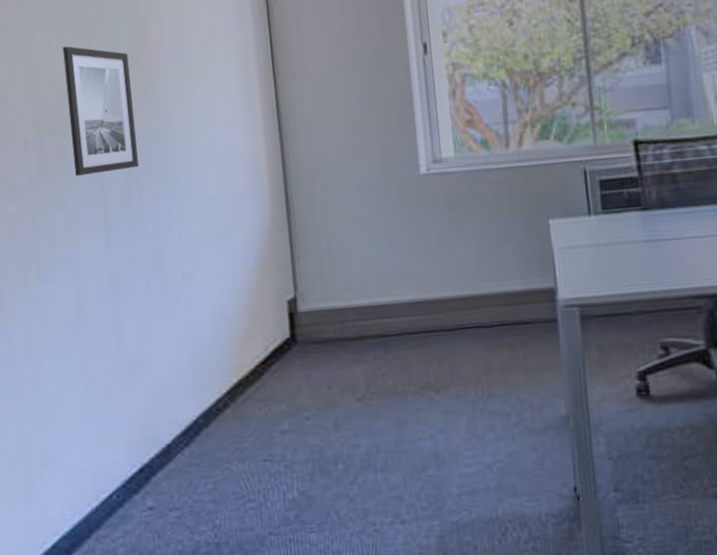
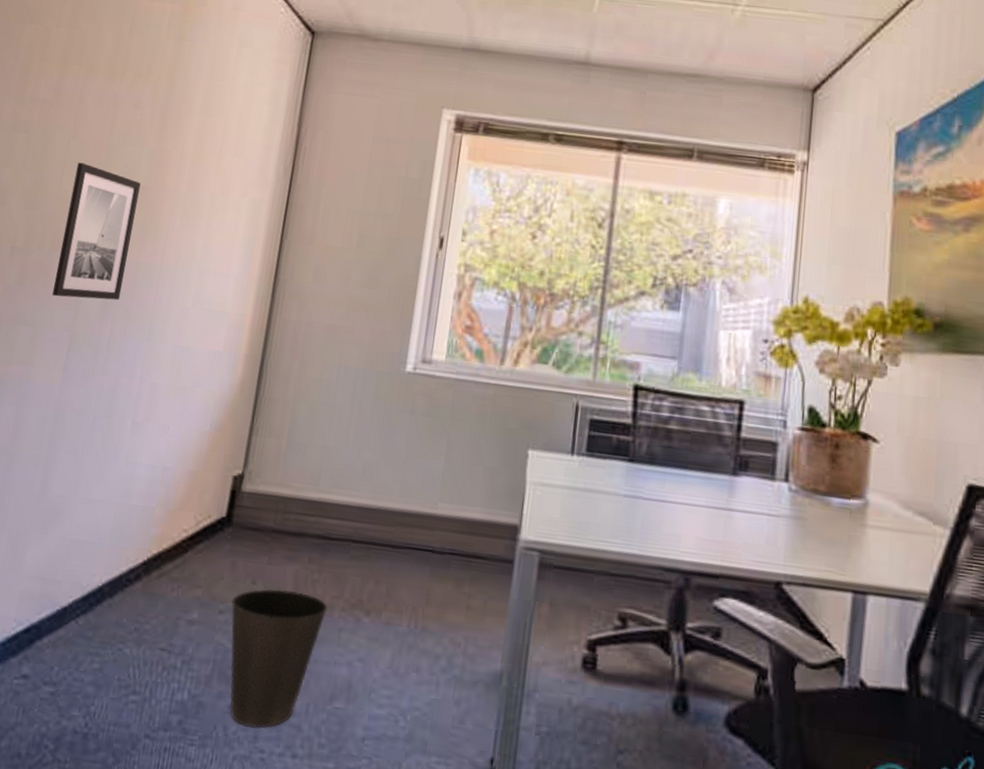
waste basket: none [314,386,402,508] -> present [230,589,328,729]

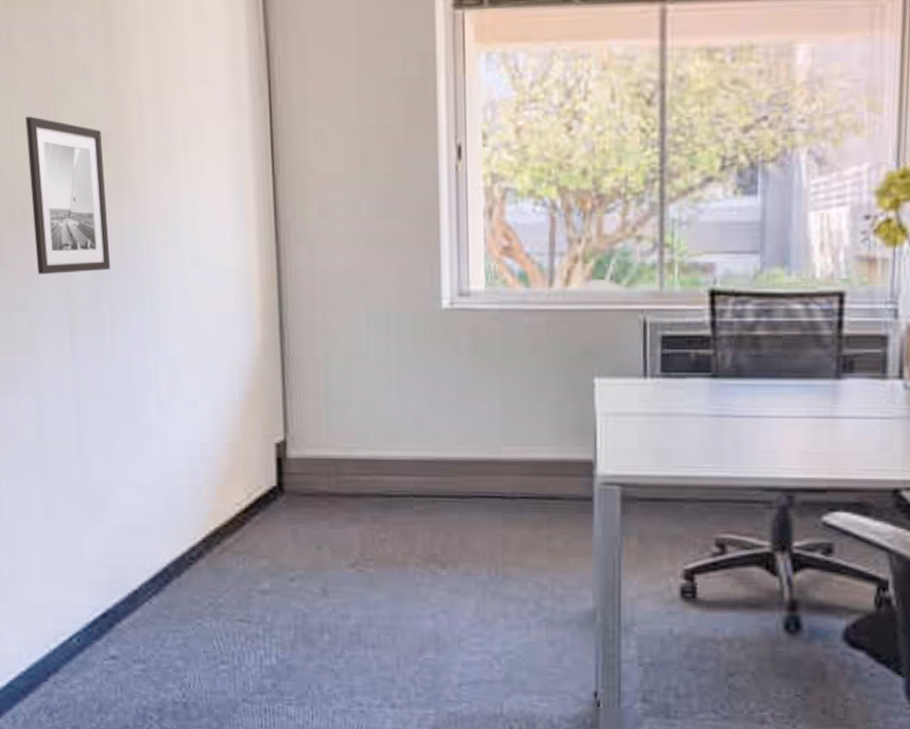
waste basket: present [230,589,328,729] -> none [300,551,401,685]

